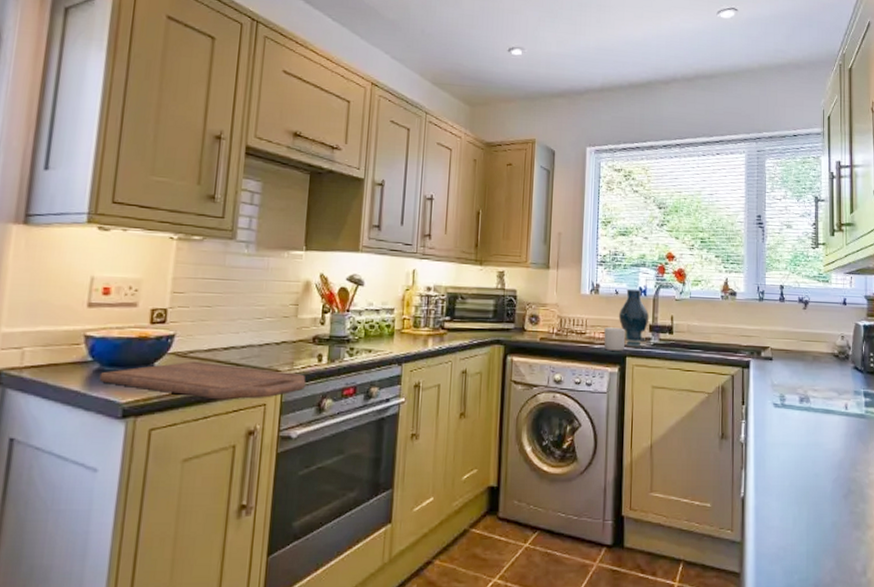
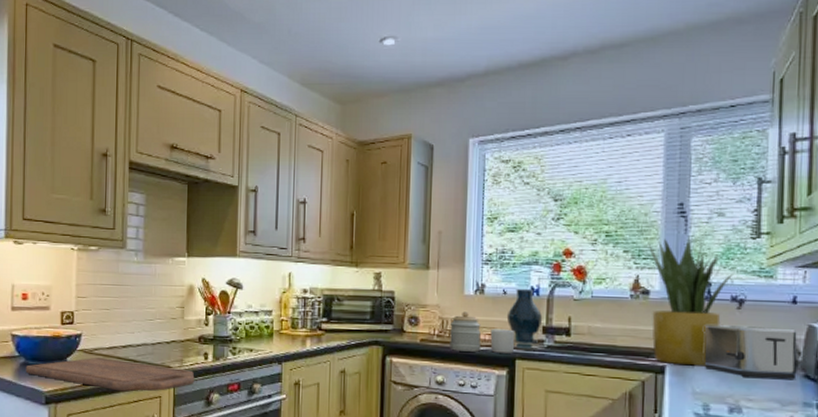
jar: none [567,310,596,350] -> present [450,311,481,352]
planter: none [734,244,800,361] -> present [648,235,734,366]
toaster: none [779,322,849,371] -> present [703,323,798,379]

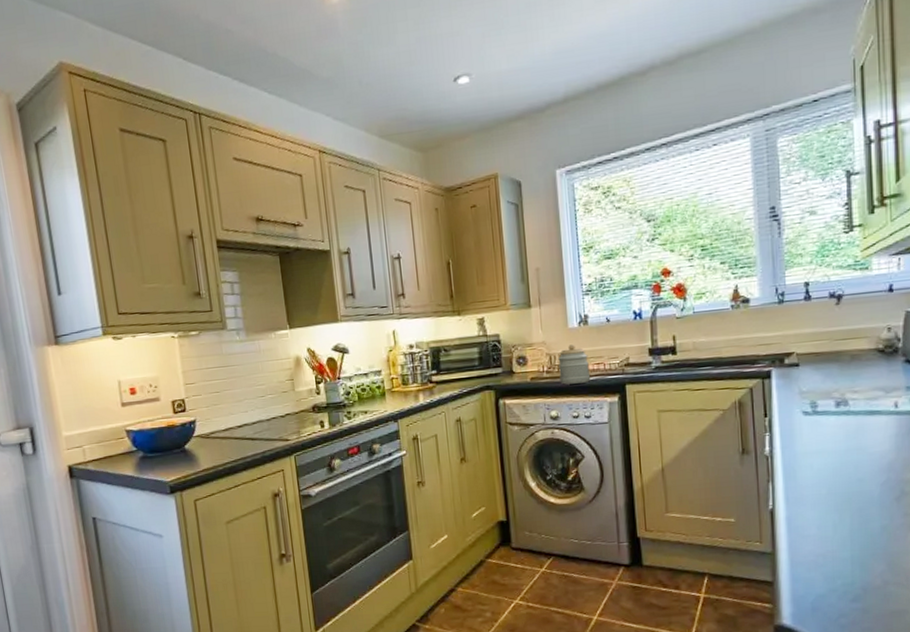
cutting board: present [25,357,195,392] -> none [145,440,315,471]
mug: present [490,329,516,354] -> none [598,356,624,381]
vase: present [506,289,543,349] -> none [612,314,648,373]
planter: present [648,235,734,366] -> none [743,238,830,368]
toaster: present [703,323,798,379] -> none [805,317,898,371]

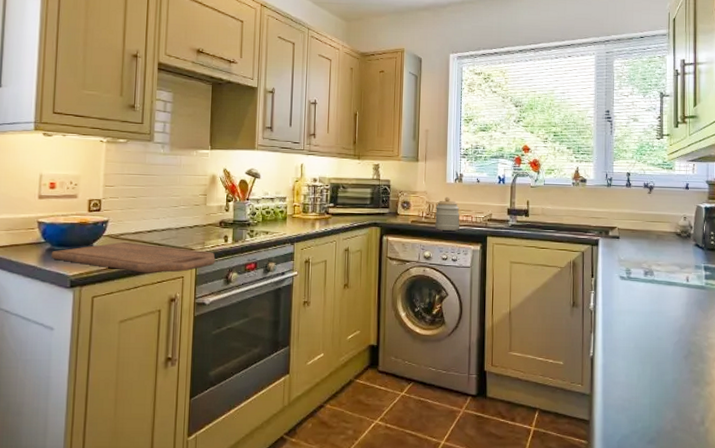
cutting board: none [145,440,315,471] -> present [51,241,216,273]

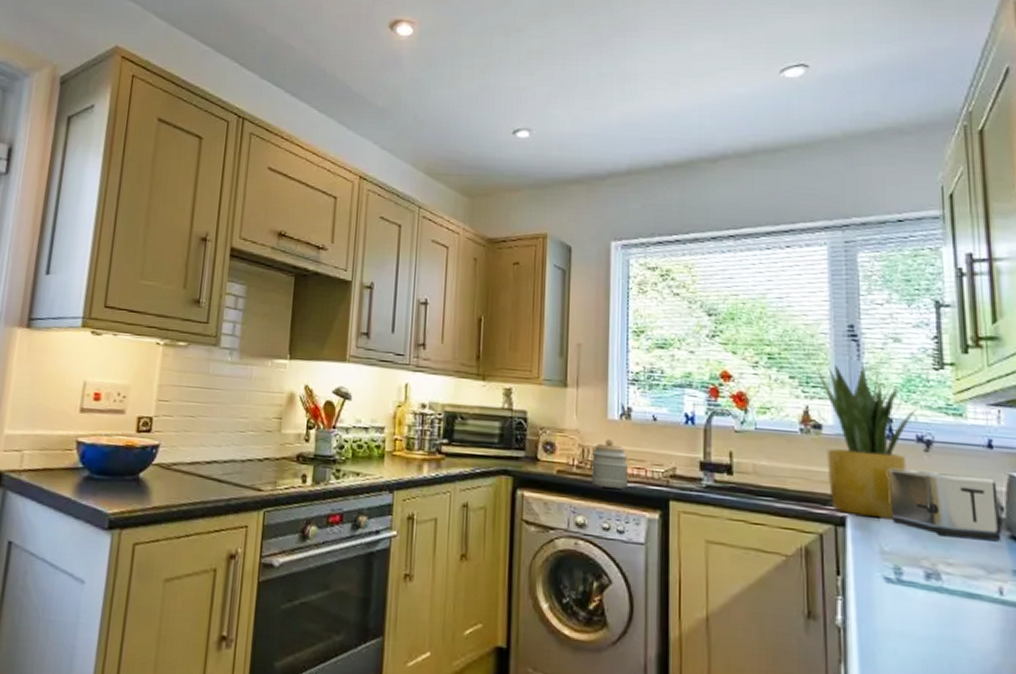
cutting board: present [51,241,216,273] -> none [88,473,290,520]
planter: none [584,136,645,239] -> present [816,362,917,520]
toaster: none [625,205,690,248] -> present [888,467,1002,540]

